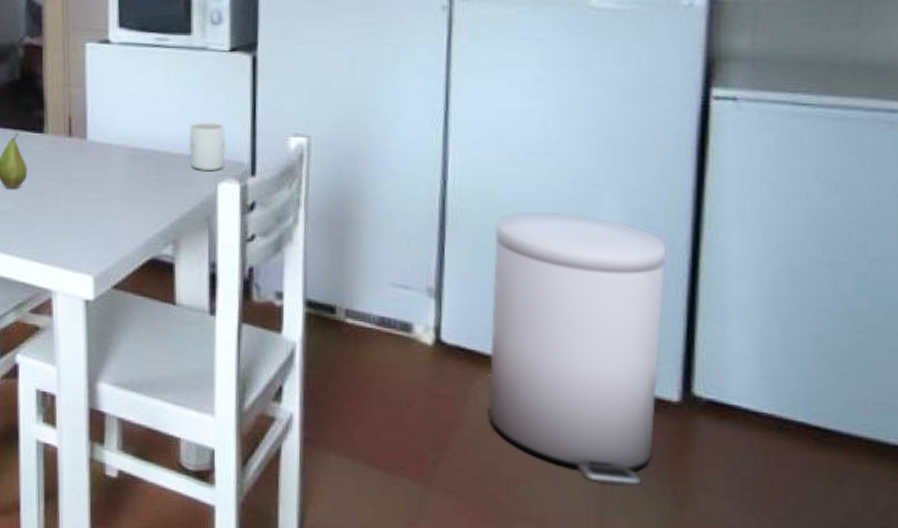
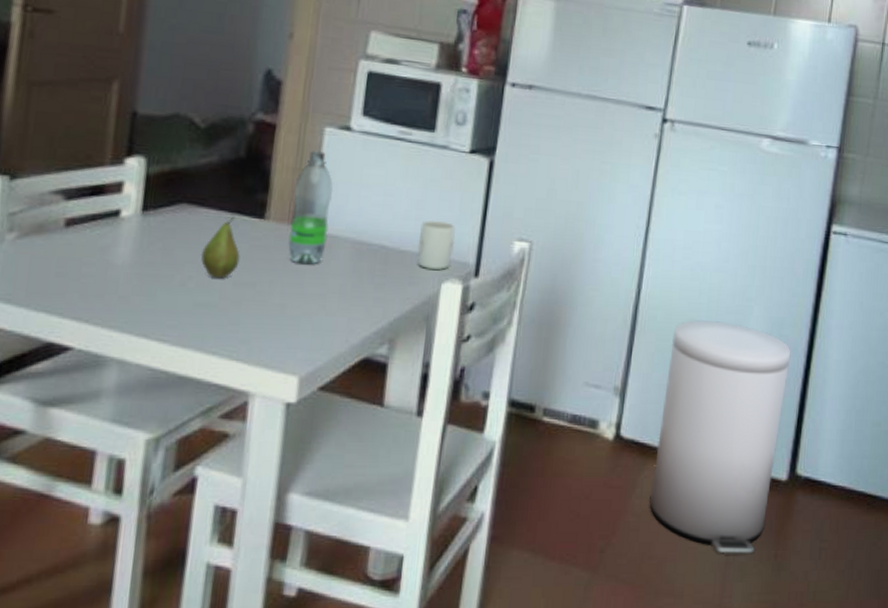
bottle: none [67,66,102,172] -> present [288,151,334,265]

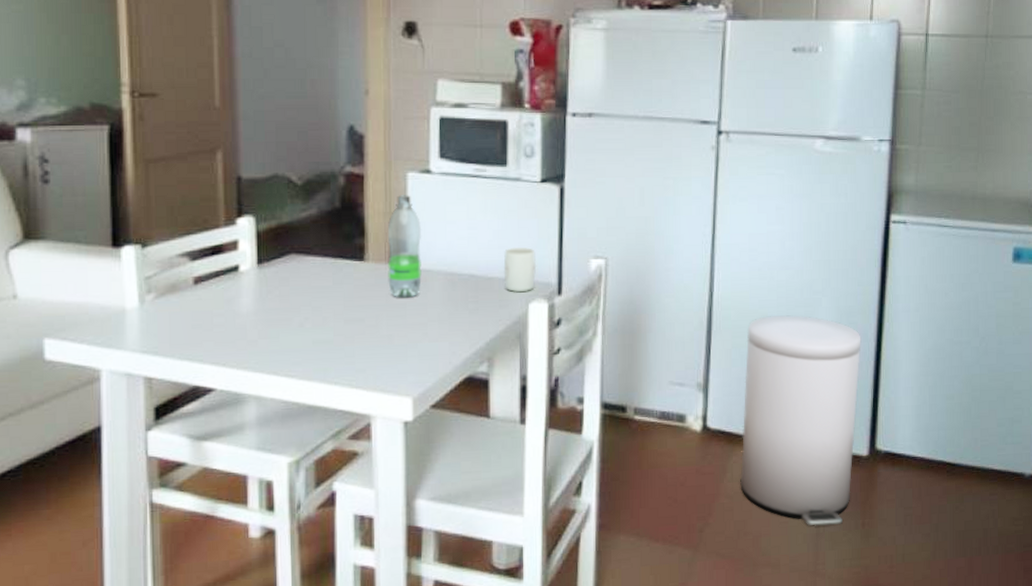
fruit: present [200,216,240,278] -> none [313,261,347,317]

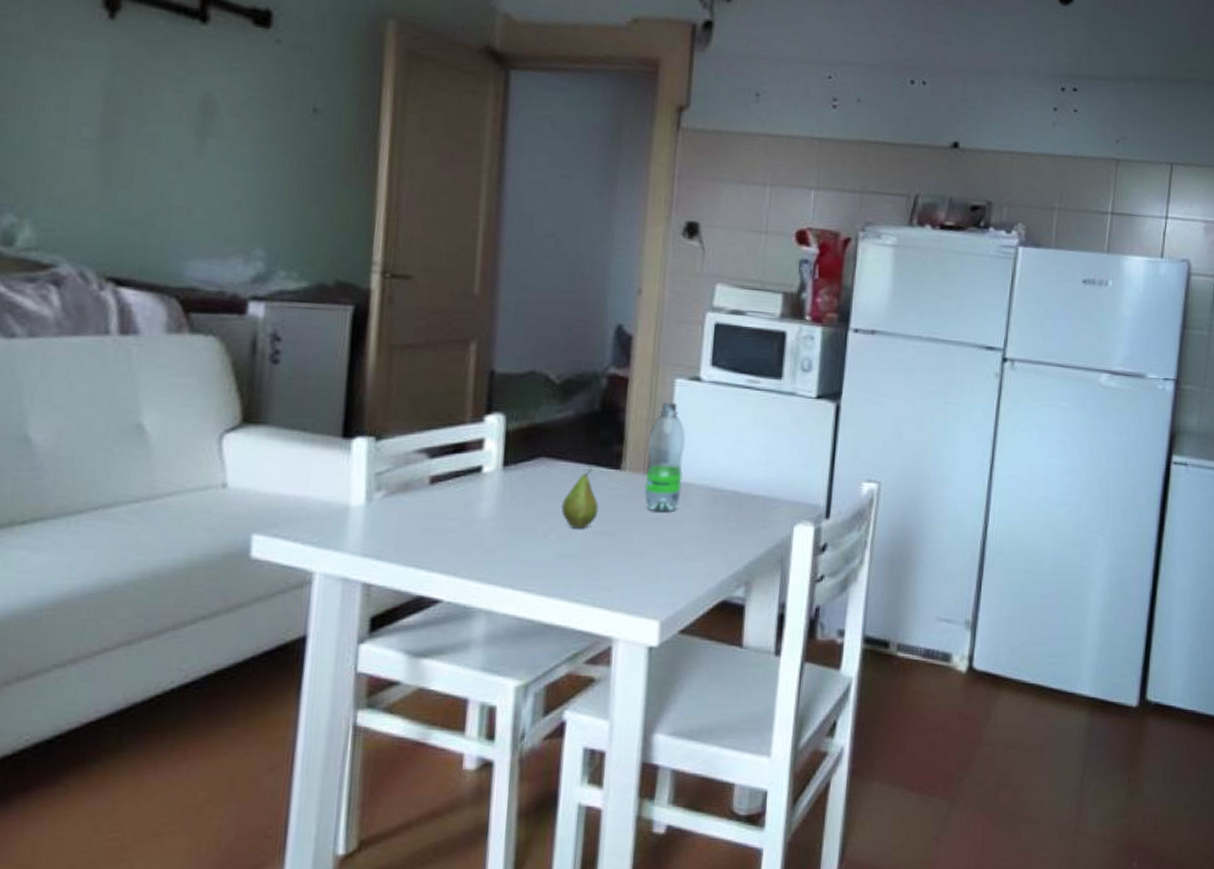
fruit: none [313,261,347,317] -> present [560,468,599,529]
mug: present [503,248,537,293] -> none [769,466,806,514]
pedal bin: present [740,315,861,527] -> none [1004,552,1137,781]

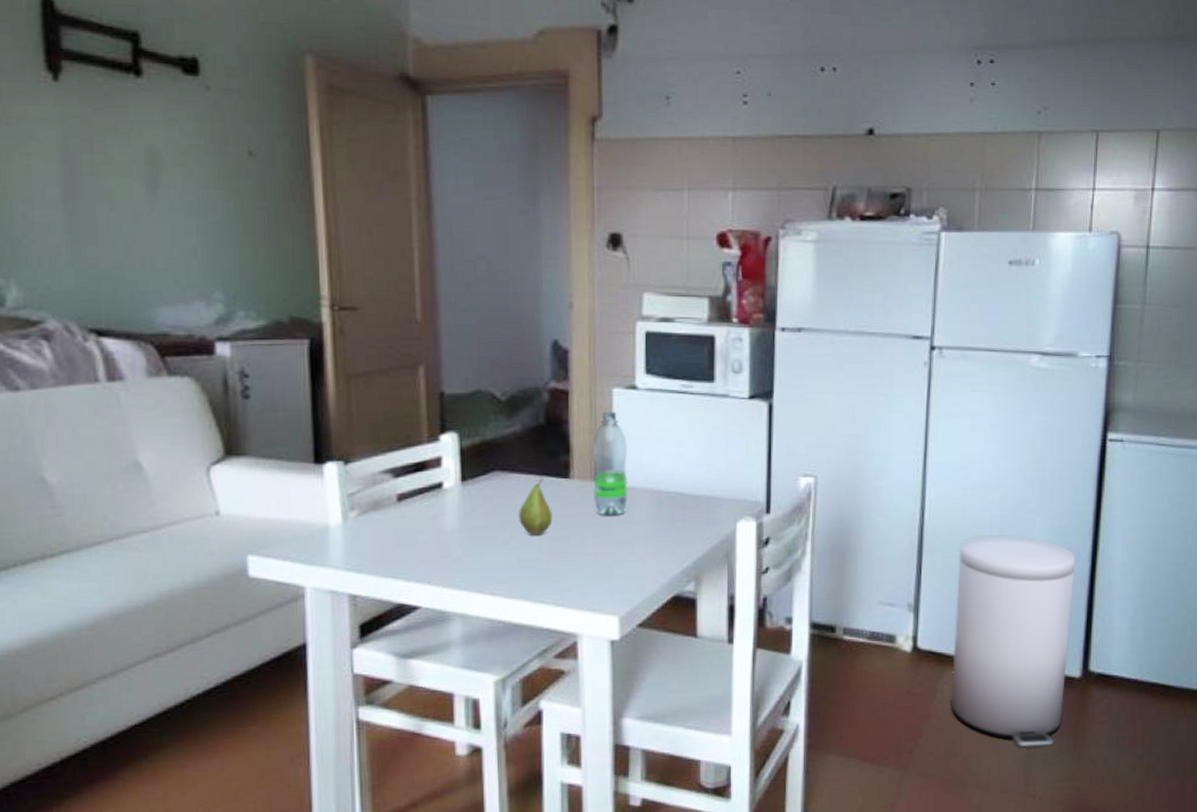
pedal bin: none [1004,552,1137,781] -> present [950,534,1076,748]

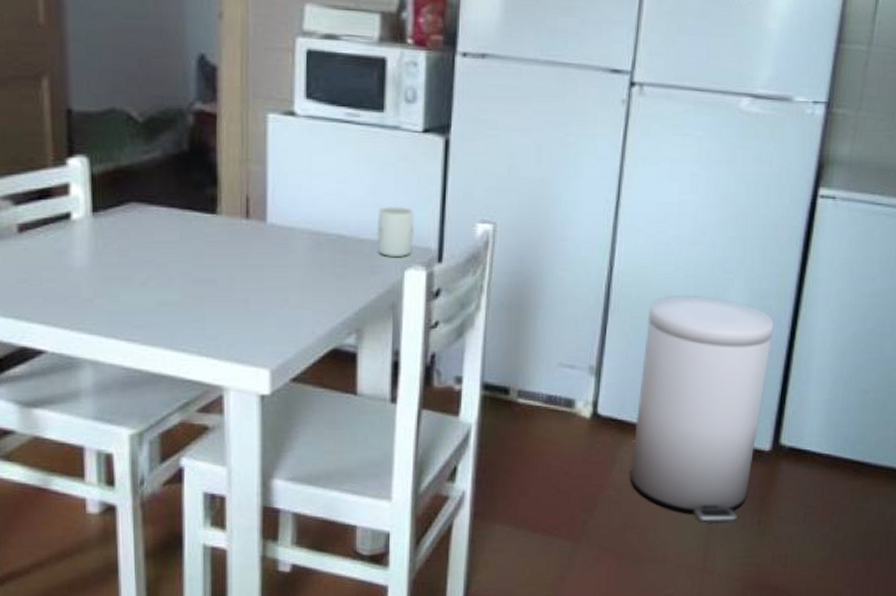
fruit: present [517,478,553,535] -> none [157,212,197,277]
bottle: present [593,411,628,516] -> none [244,140,284,258]
mug: none [711,465,745,511] -> present [376,207,415,258]

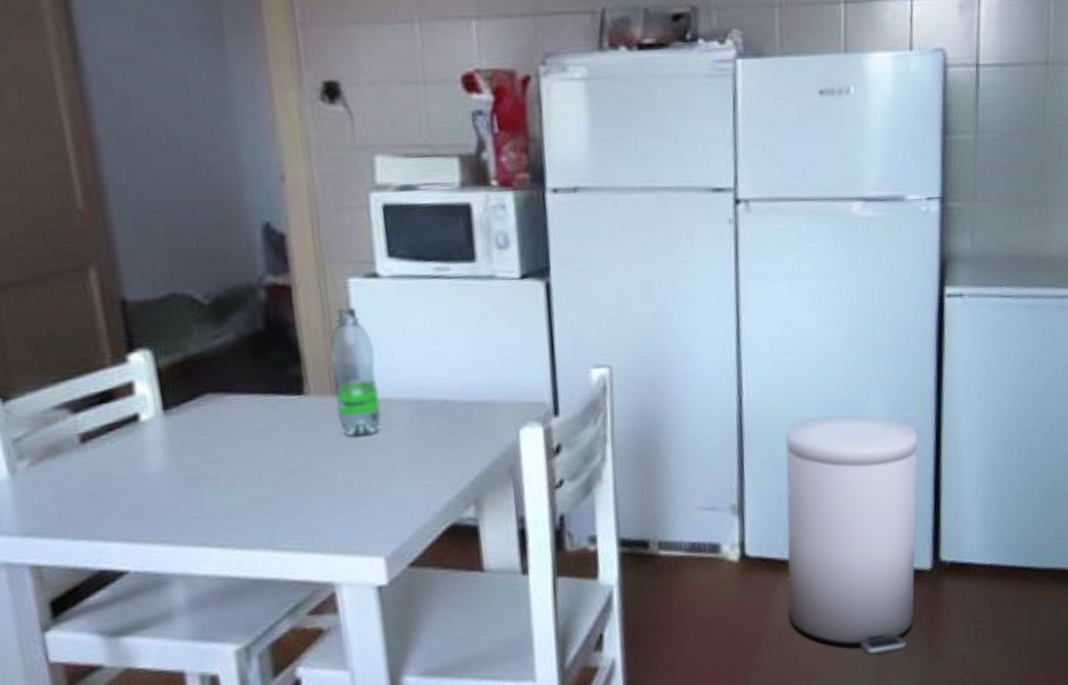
bottle: none [244,140,284,258] -> present [329,307,381,437]
mug: present [376,207,415,258] -> none [482,361,525,418]

